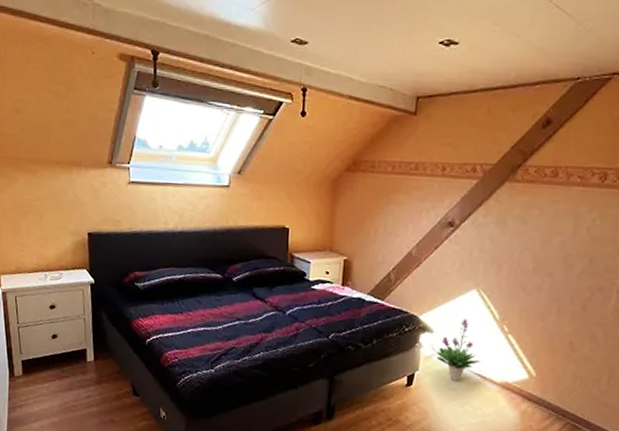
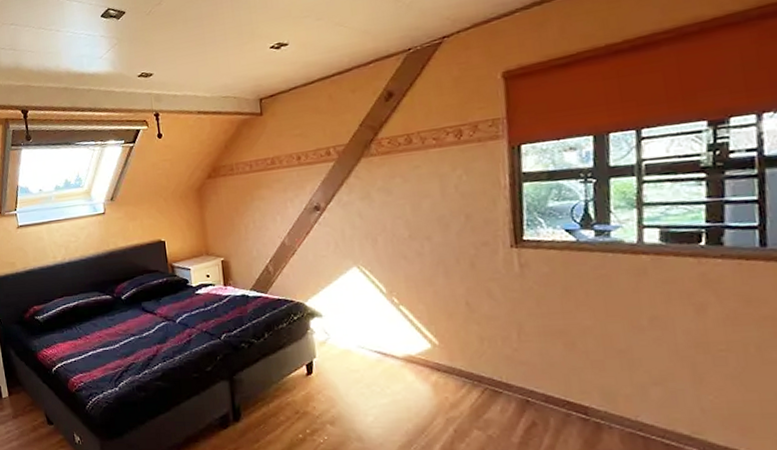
potted plant: present [436,319,481,381] -> none [330,297,378,362]

